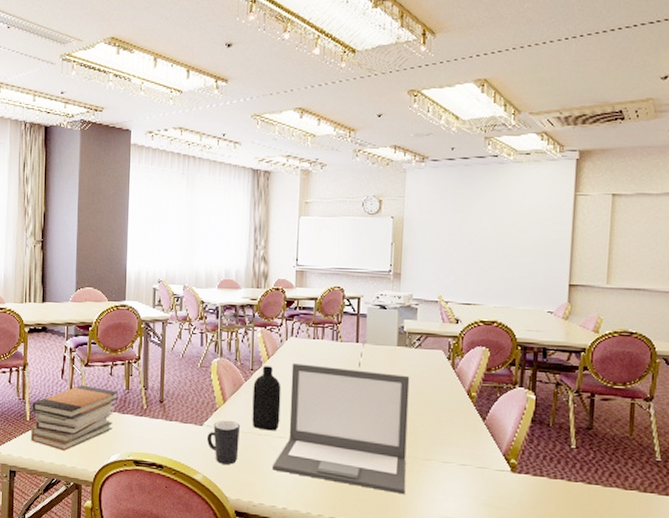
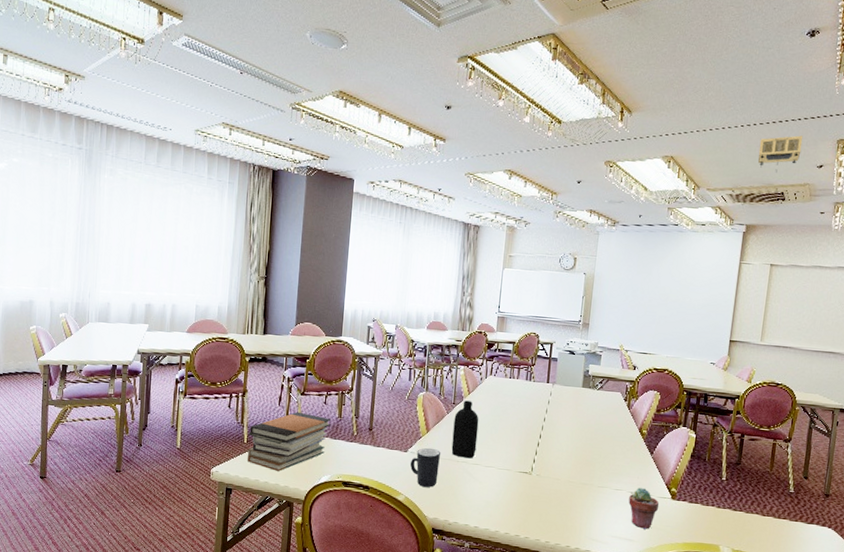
laptop: present [272,363,410,495] -> none [467,399,591,517]
potted succulent: none [460,459,497,508] -> present [628,488,660,529]
projector: none [588,44,642,89] -> present [758,135,803,173]

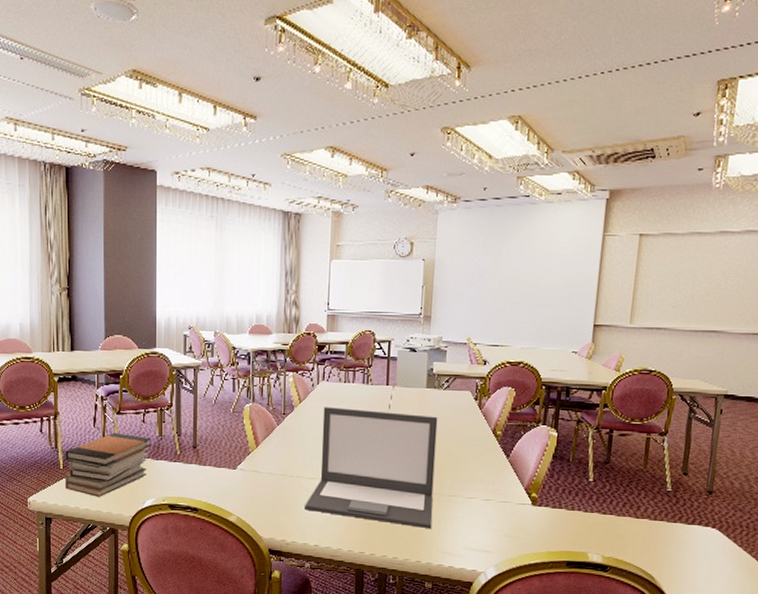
mug: present [410,447,440,487] -> none [240,463,272,506]
bottle: present [451,400,479,459] -> none [284,410,313,473]
laptop: none [467,399,591,517] -> present [305,407,438,529]
potted succulent: present [628,488,660,529] -> none [484,495,519,539]
projector: present [758,135,803,173] -> none [622,79,676,126]

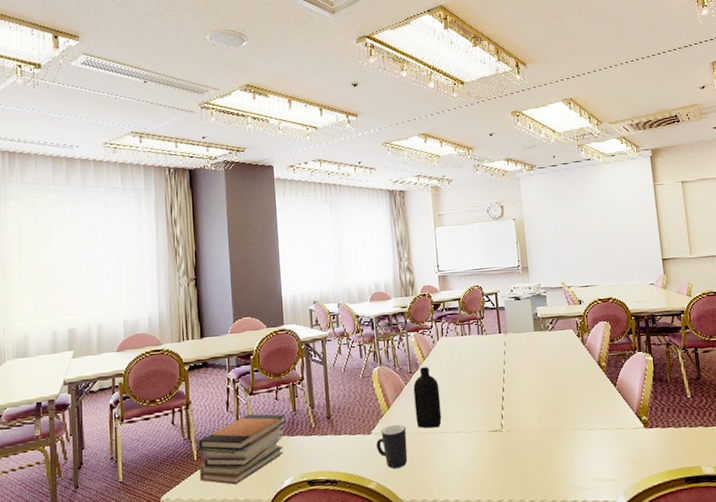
mug: none [240,463,272,506] -> present [376,424,408,468]
bottle: none [284,410,313,473] -> present [413,367,442,429]
laptop: present [305,407,438,529] -> none [440,356,561,466]

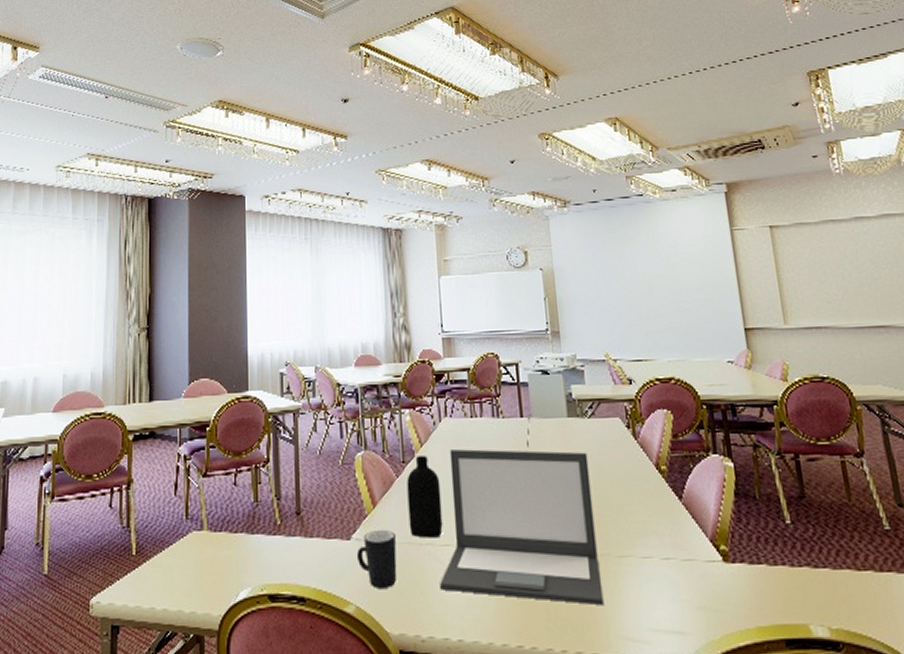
book stack: present [198,414,286,485] -> none [137,501,246,591]
laptop: none [440,356,561,466] -> present [440,449,604,606]

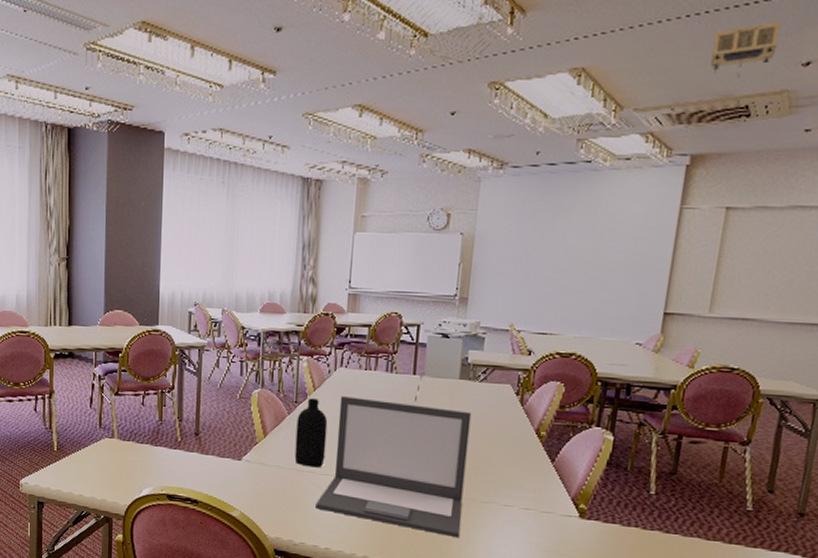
mug: present [356,529,397,588] -> none [245,455,281,502]
projector: none [715,73,769,119] -> present [710,22,782,79]

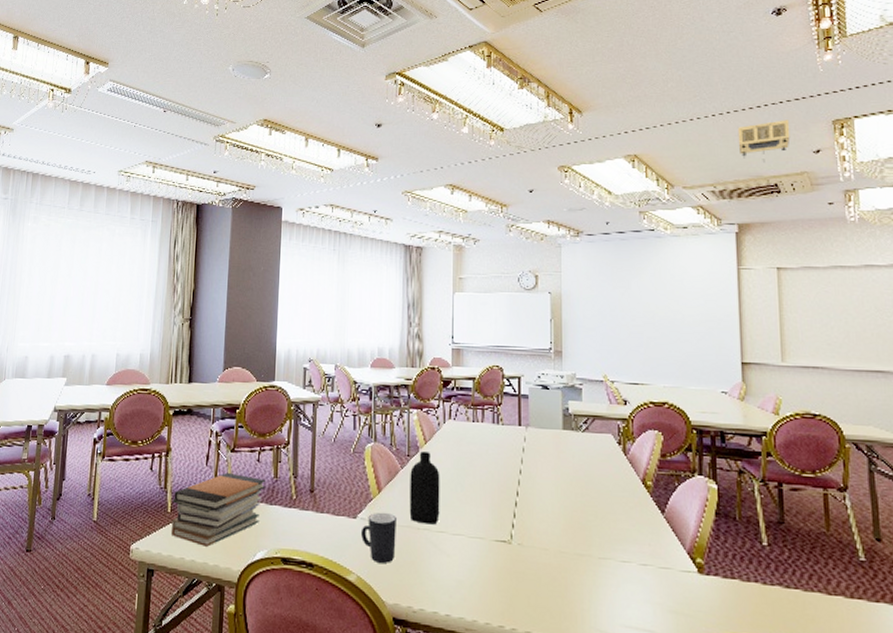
book stack: none [58,414,151,483] -> present [172,472,267,547]
mug: none [245,455,281,502] -> present [360,512,396,563]
laptop: present [315,396,472,538] -> none [433,449,582,600]

